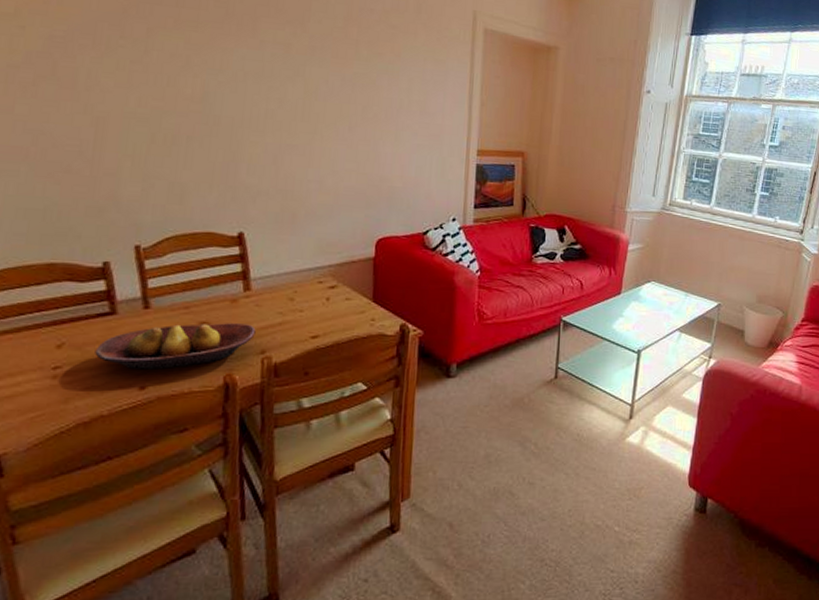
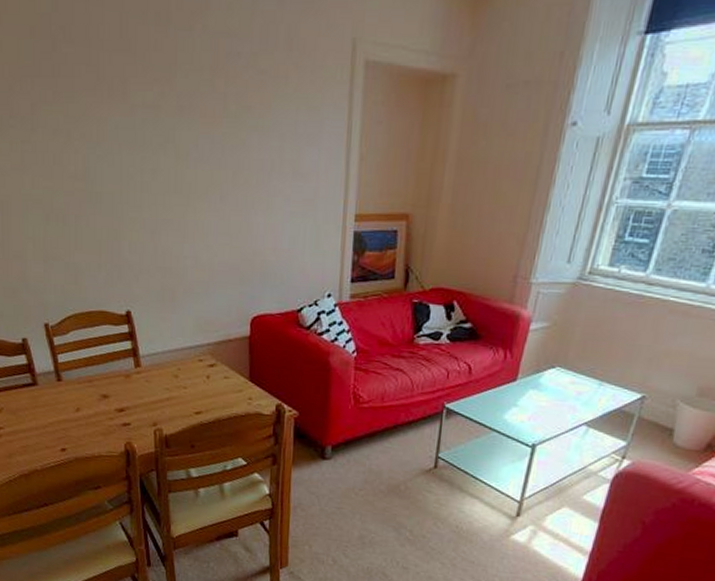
fruit bowl: present [94,323,256,370] -> none [25,396,148,435]

